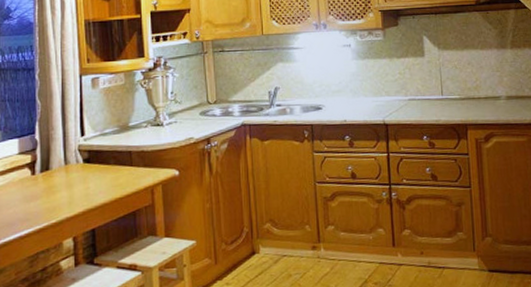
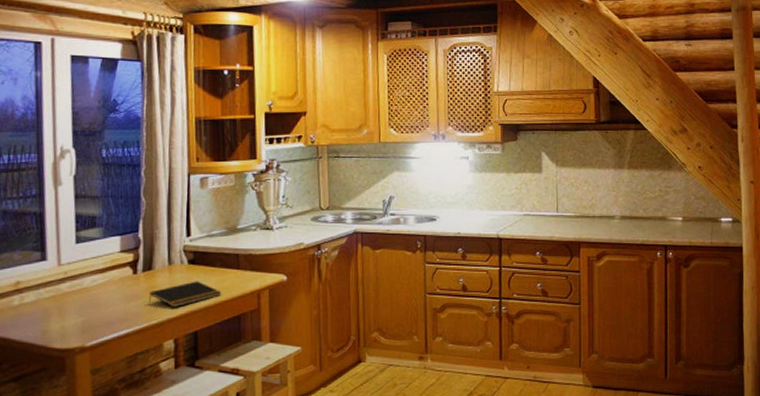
notepad: none [48,179,116,207] -> present [149,281,221,308]

